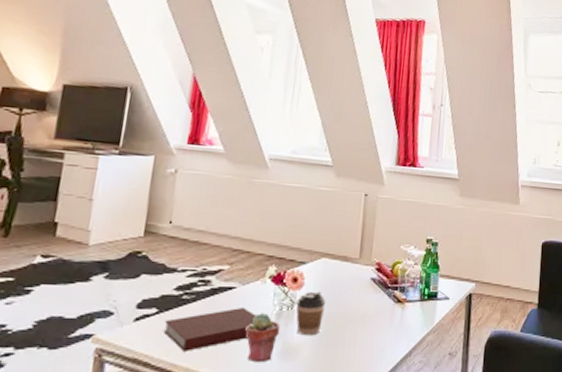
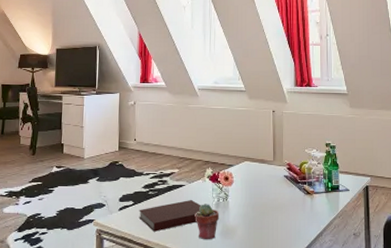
coffee cup: present [296,291,326,336] -> none [229,187,252,220]

